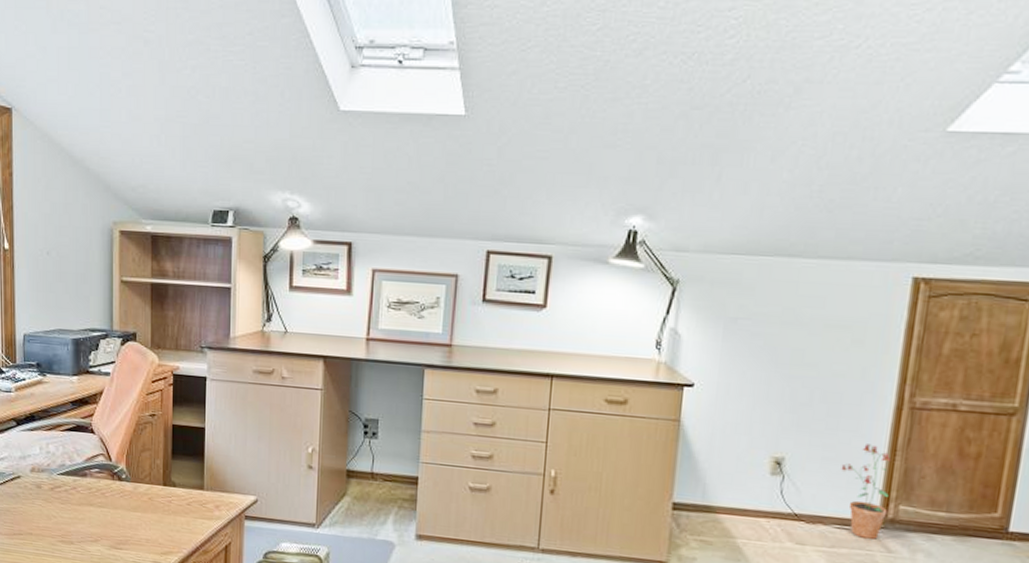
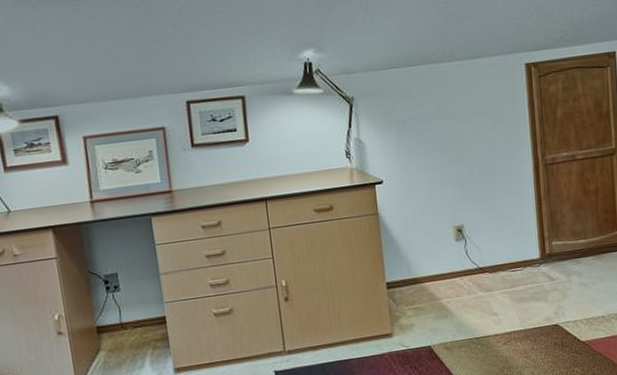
potted plant: present [841,444,892,539] -> none [505,199,545,274]

